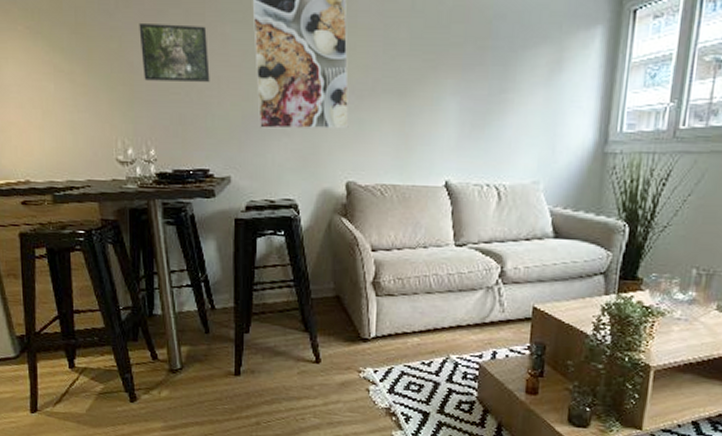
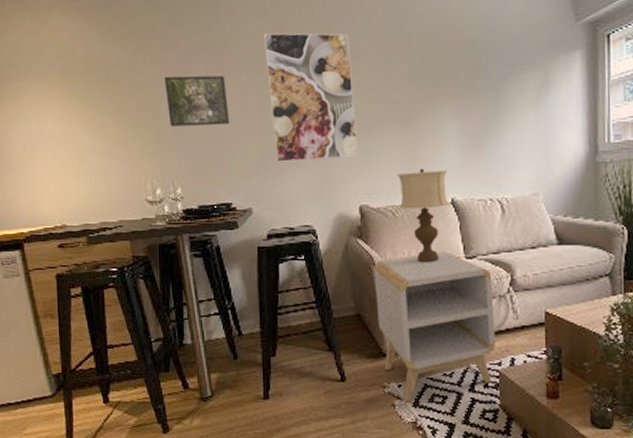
side table: none [357,237,481,388] -> present [374,252,495,402]
table lamp: none [388,146,444,248] -> present [398,168,450,263]

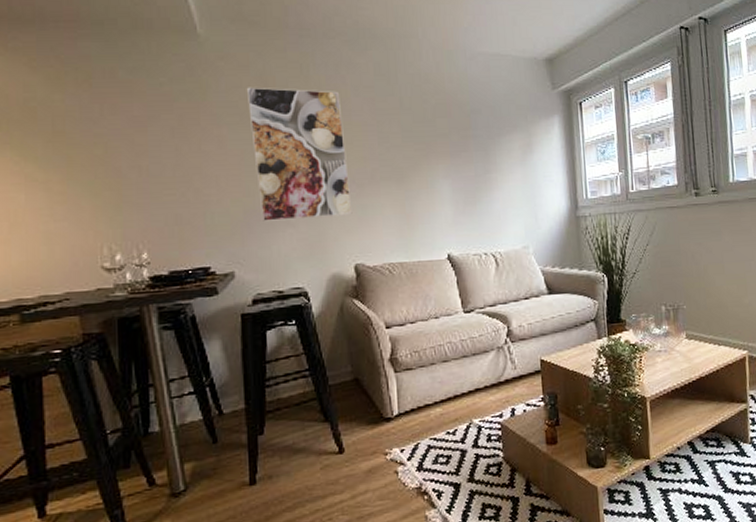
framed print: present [164,75,230,127] -> none [127,128,208,184]
side table: present [374,252,495,402] -> none [371,307,496,468]
table lamp: present [398,168,450,263] -> none [393,225,446,320]

